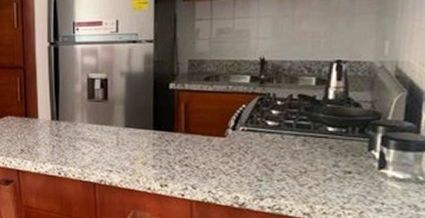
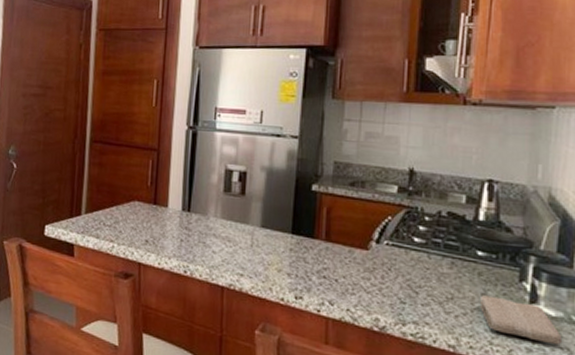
washcloth: none [332,166,410,204] -> present [480,295,563,345]

